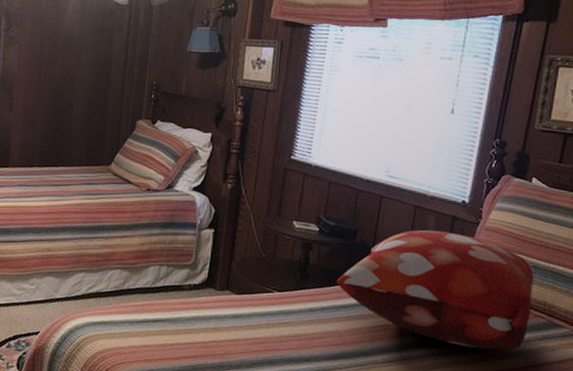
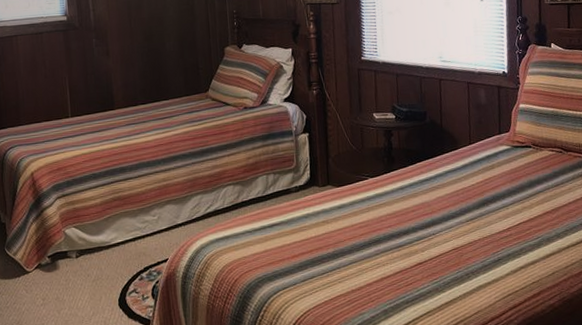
decorative pillow: present [336,230,534,350] -> none [417,99,571,194]

